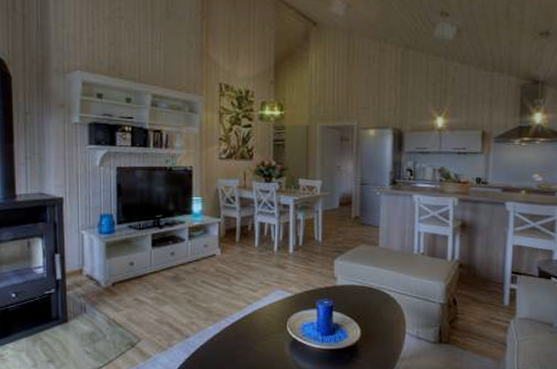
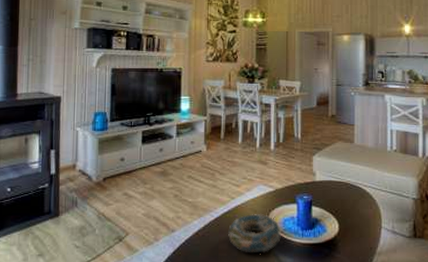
decorative bowl: none [245,320,300,358] -> present [228,214,281,252]

